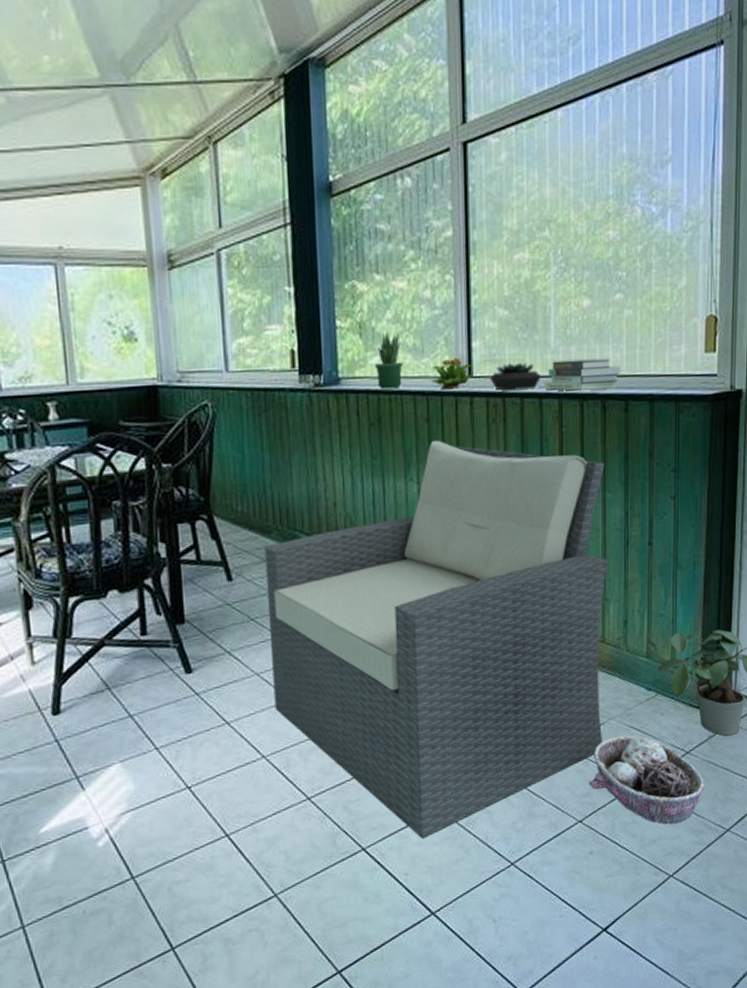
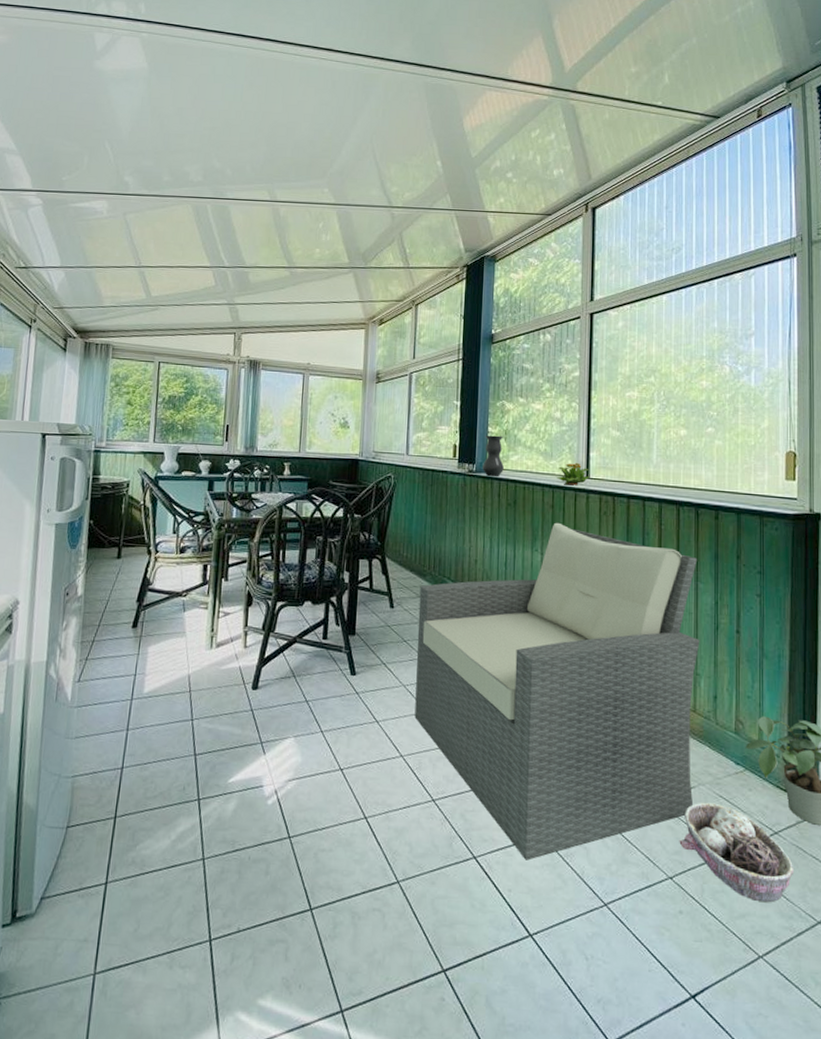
vase: none [333,331,361,390] -> present [483,435,504,477]
planter: present [374,331,403,390] -> none [514,438,536,481]
succulent plant: present [489,362,541,391] -> none [603,471,645,493]
books: present [544,358,621,391] -> none [647,473,712,500]

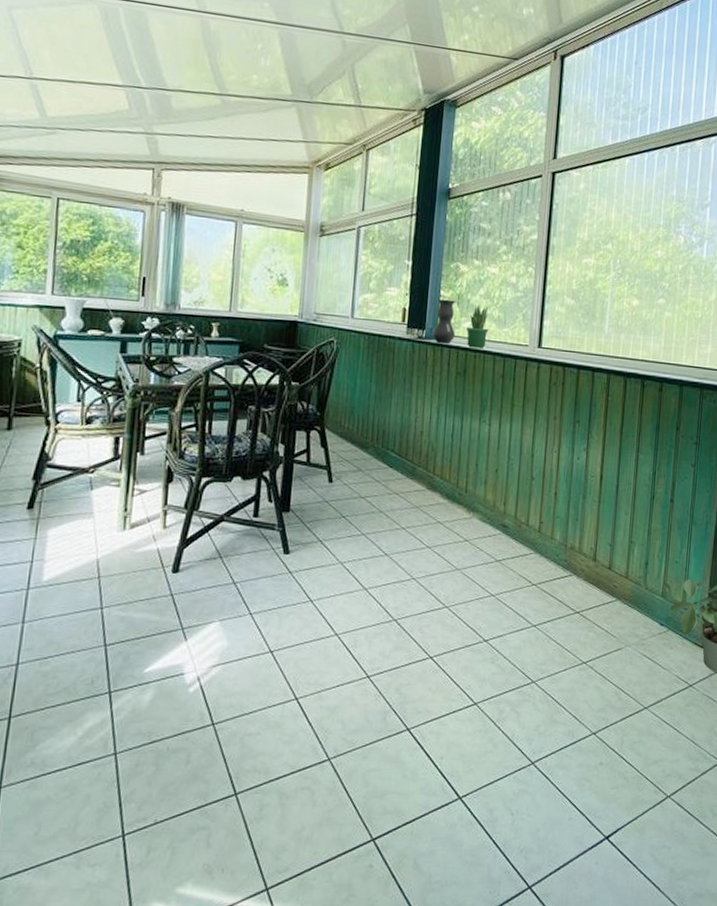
armchair: present [414,522,700,860] -> none [351,392,641,728]
planter: none [514,438,536,481] -> present [466,303,489,349]
potted flower: present [557,462,591,486] -> none [509,331,544,355]
decorative basket: present [679,802,794,903] -> none [604,662,704,749]

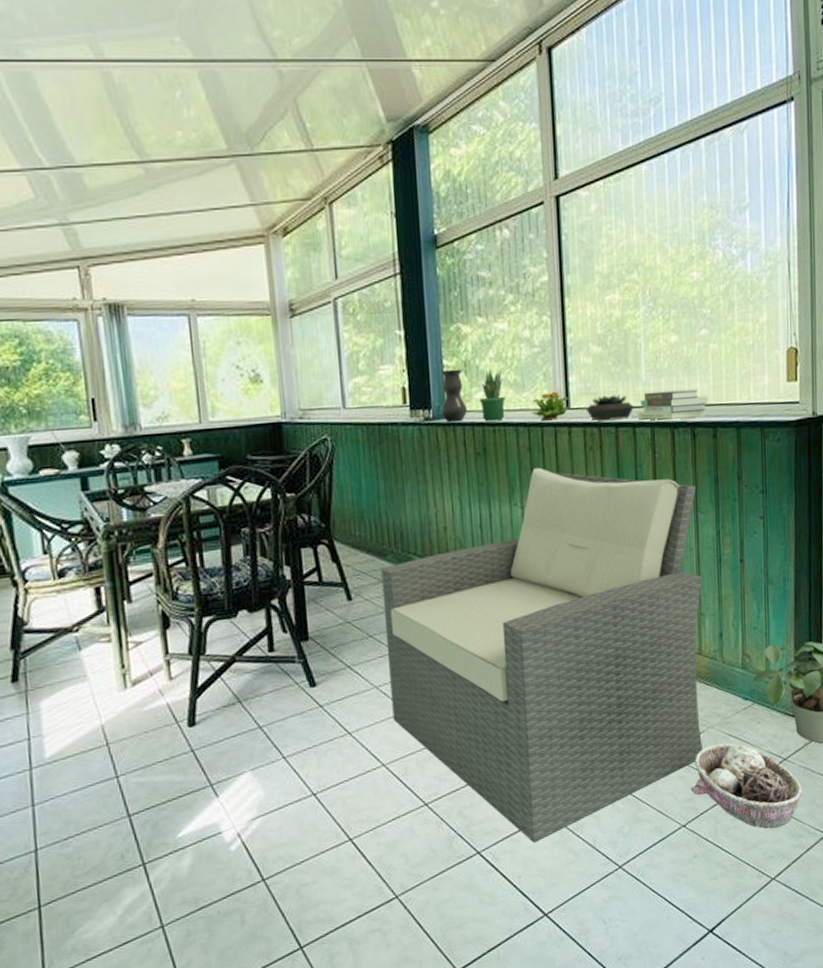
armchair: none [351,392,641,728] -> present [381,467,703,843]
potted flower: none [509,331,544,355] -> present [532,391,572,421]
succulent plant: none [554,340,595,363] -> present [585,394,634,421]
books: none [597,344,659,372] -> present [637,389,709,420]
decorative basket: none [604,662,704,749] -> present [690,742,803,829]

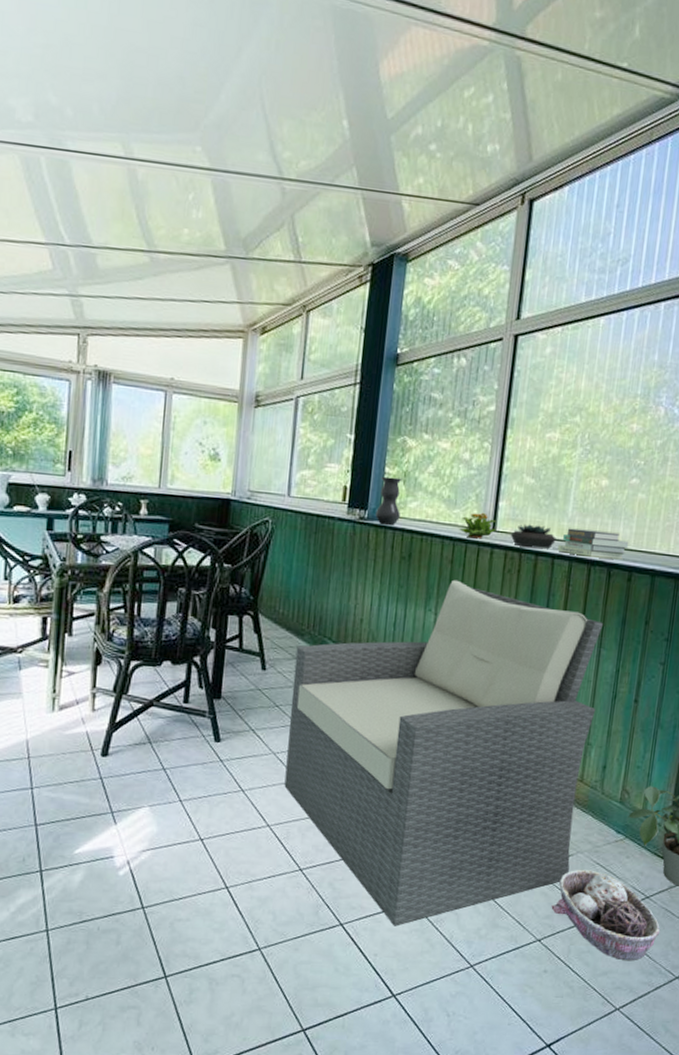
planter: present [478,368,506,422] -> none [412,482,438,532]

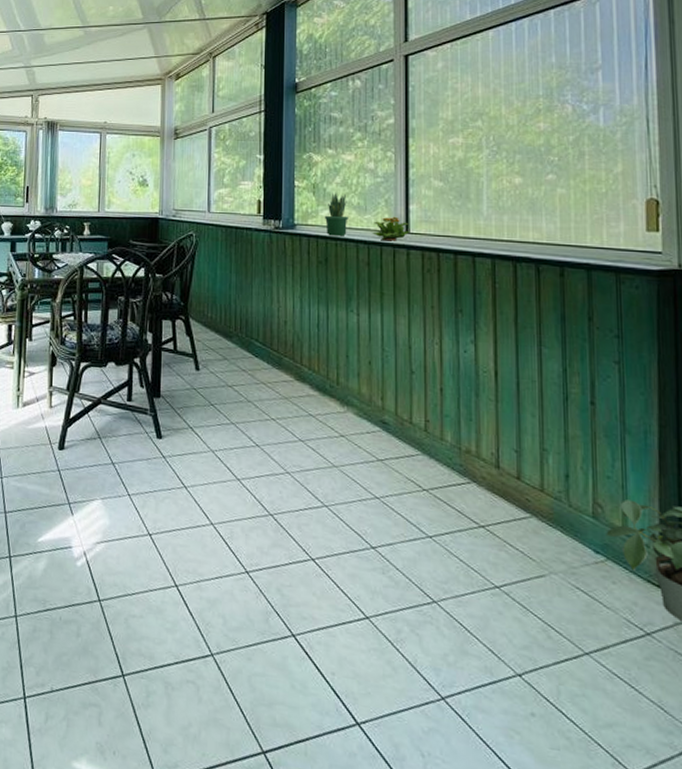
armchair: present [284,579,604,926] -> none [224,281,546,643]
vase: present [376,476,403,527] -> none [290,189,313,234]
planter: none [412,482,438,532] -> present [324,192,349,237]
succulent plant: present [510,523,556,549] -> none [425,224,474,248]
decorative basket: present [551,869,661,961] -> none [528,593,674,713]
books: present [558,528,629,560] -> none [477,226,555,255]

